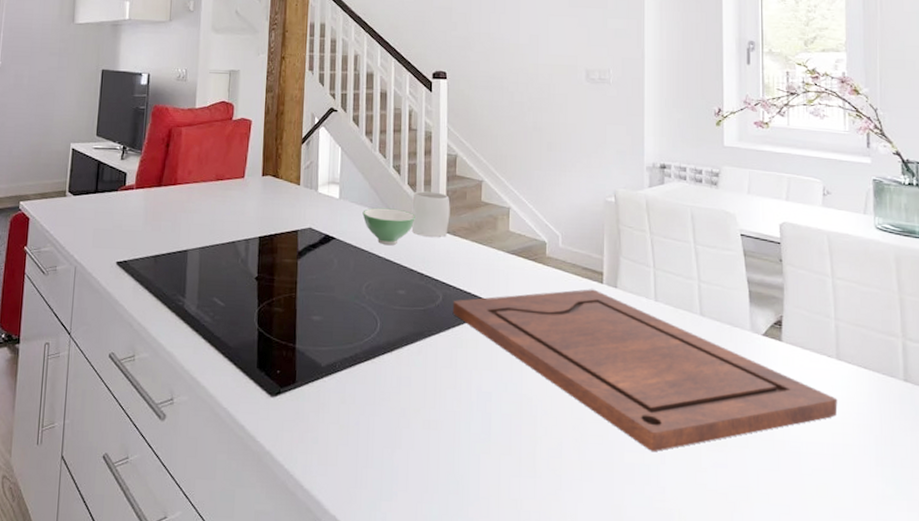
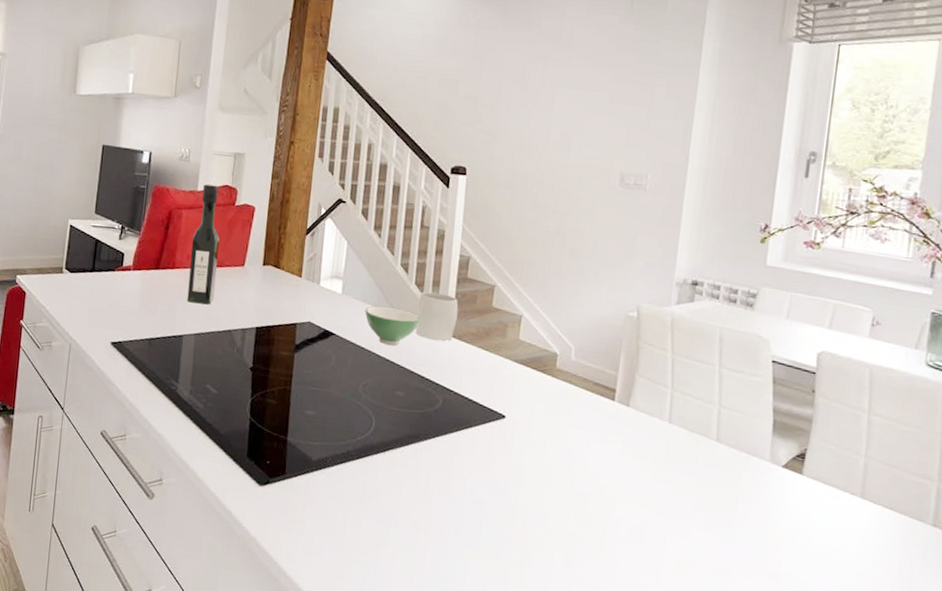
bottle: none [190,102,220,218] -> present [187,184,221,305]
cutting board: present [452,289,838,451] -> none [451,405,856,573]

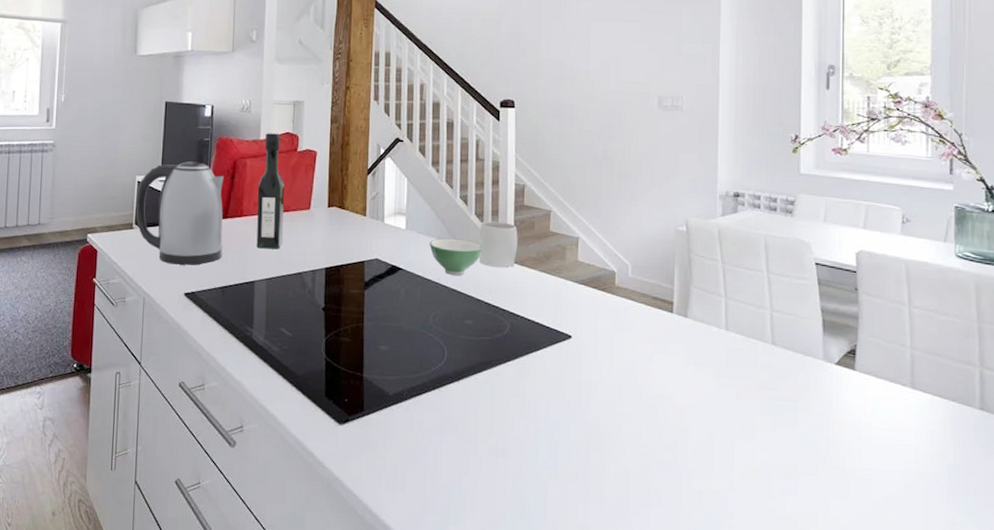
kettle: none [66,208,159,315] -> present [136,161,224,265]

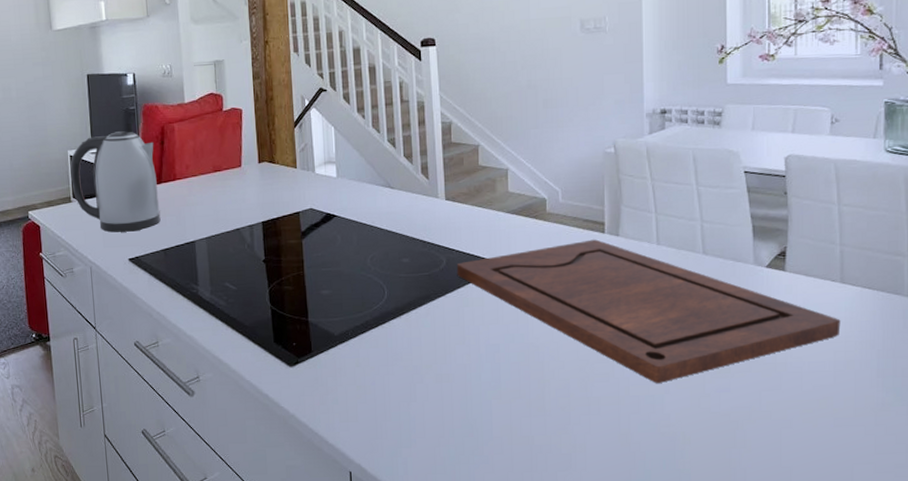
bottle: present [256,133,285,249] -> none [187,95,219,210]
bowl: present [429,238,484,276] -> none [361,181,415,218]
mug: present [478,221,518,268] -> none [408,161,449,206]
cutting board: none [520,318,911,478] -> present [456,239,841,383]

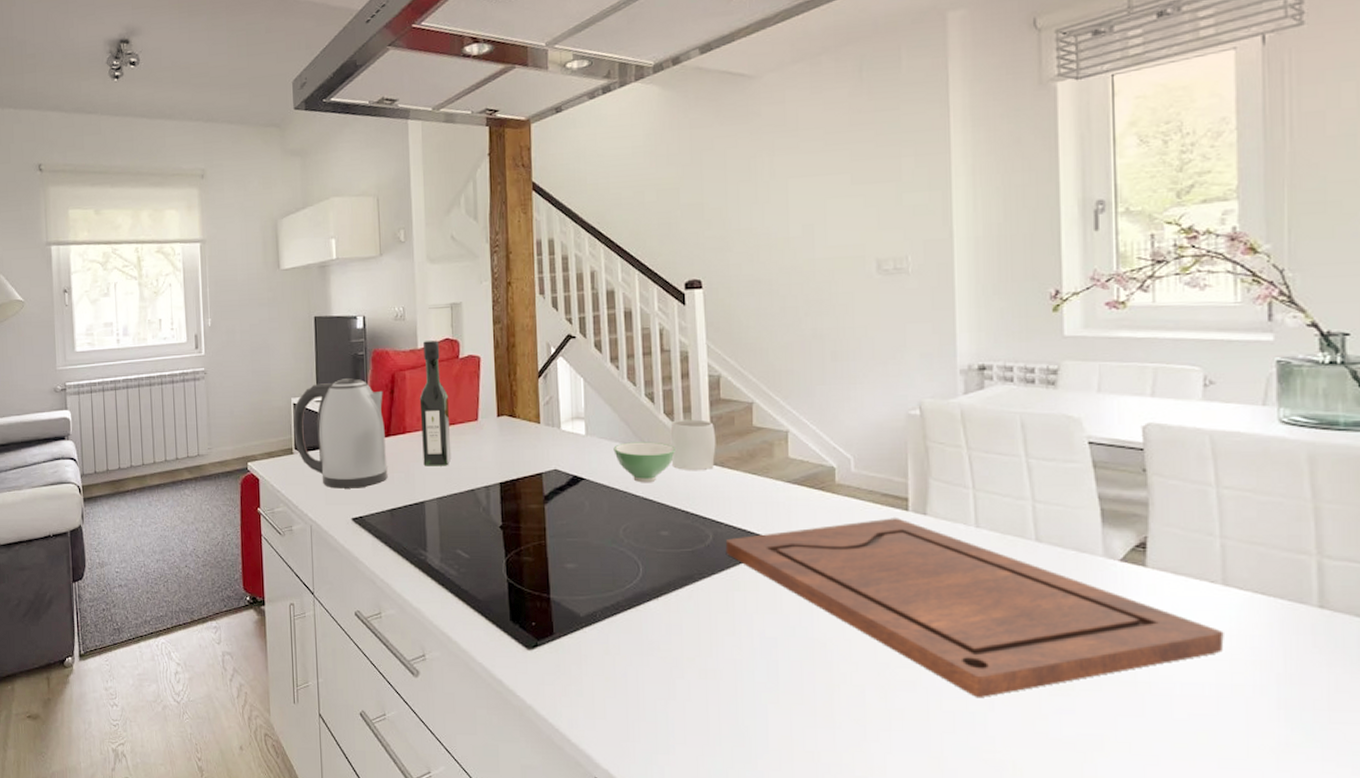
bottle: none [187,95,219,210] -> present [419,340,452,466]
bowl: none [361,181,415,218] -> present [613,441,677,483]
mug: none [408,161,449,206] -> present [669,419,716,471]

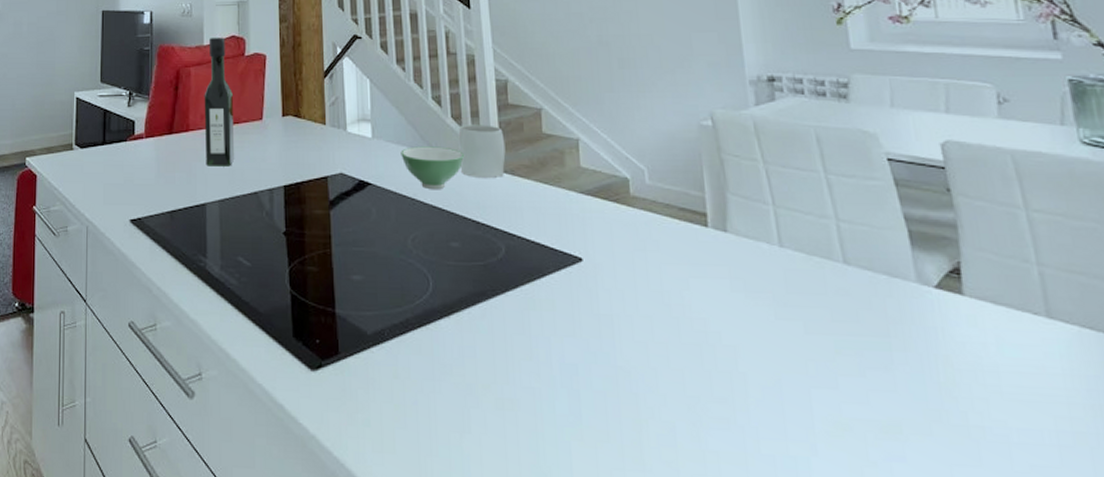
kettle: present [293,378,388,489] -> none [75,73,169,188]
cutting board: present [725,518,1224,697] -> none [518,234,1058,439]

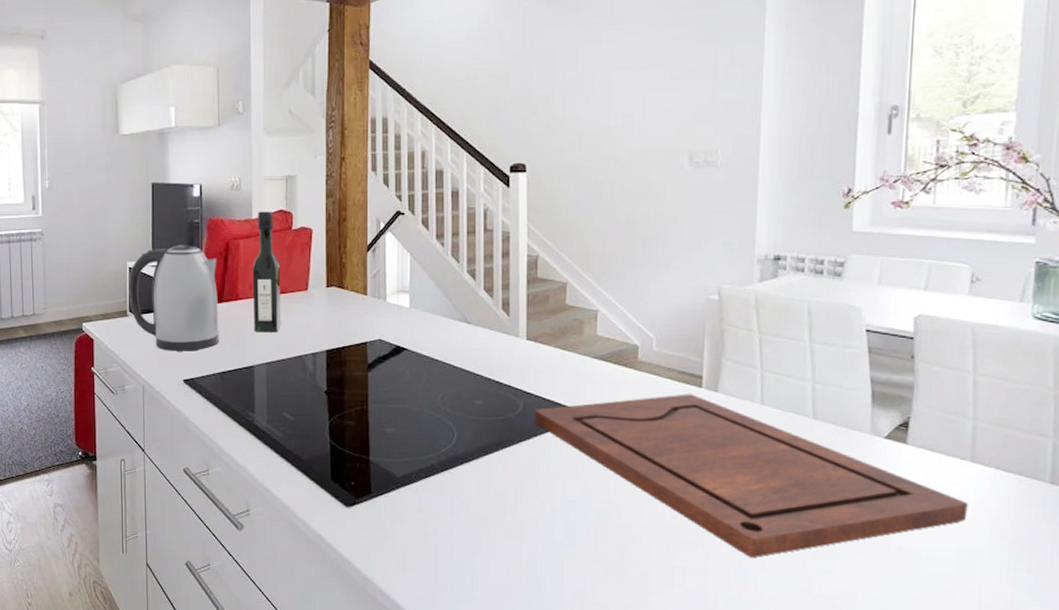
kettle: none [75,73,169,188] -> present [128,245,219,351]
bowl: present [400,146,465,190] -> none [435,316,494,355]
mug: present [457,125,506,179] -> none [487,296,531,345]
cutting board: none [518,234,1058,439] -> present [534,394,968,557]

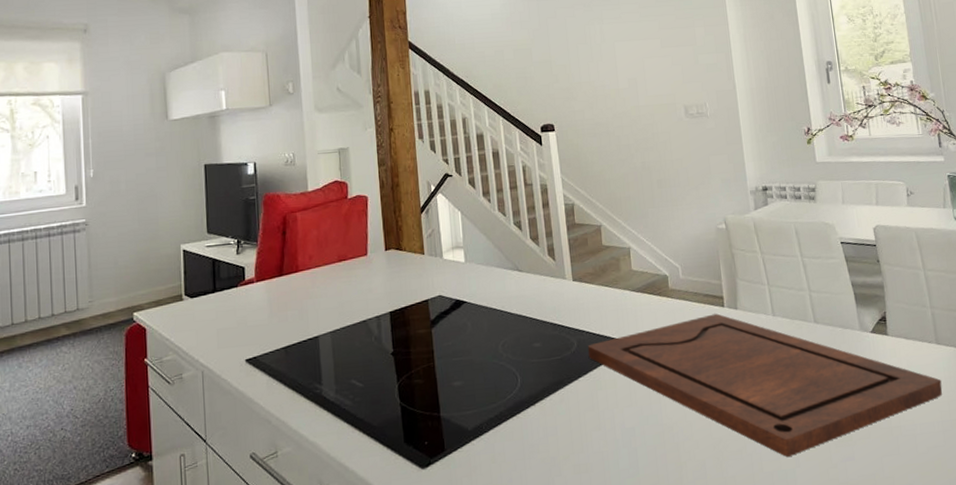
kettle: present [128,245,219,351] -> none [183,222,282,332]
bottle: present [252,211,281,333] -> none [311,183,344,302]

